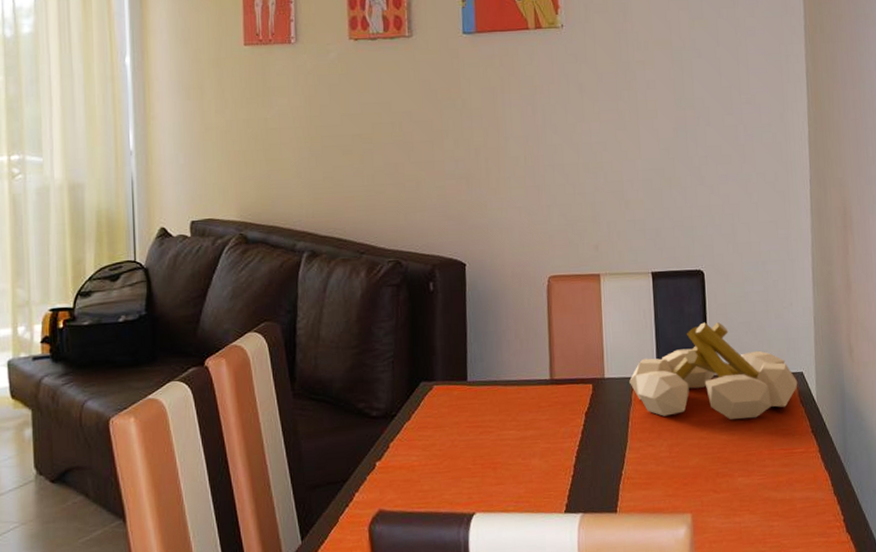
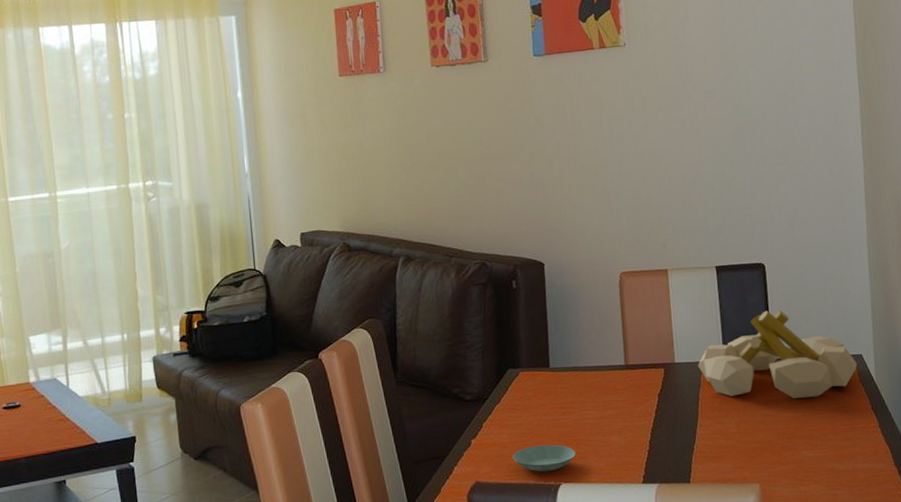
saucer: none [422,468,492,500] -> present [512,444,575,472]

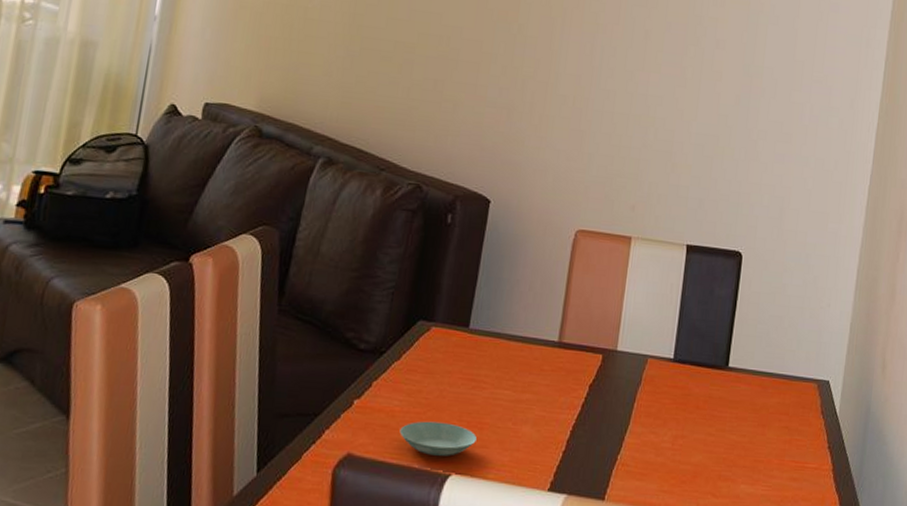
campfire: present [698,310,857,398] -> none [642,308,822,423]

